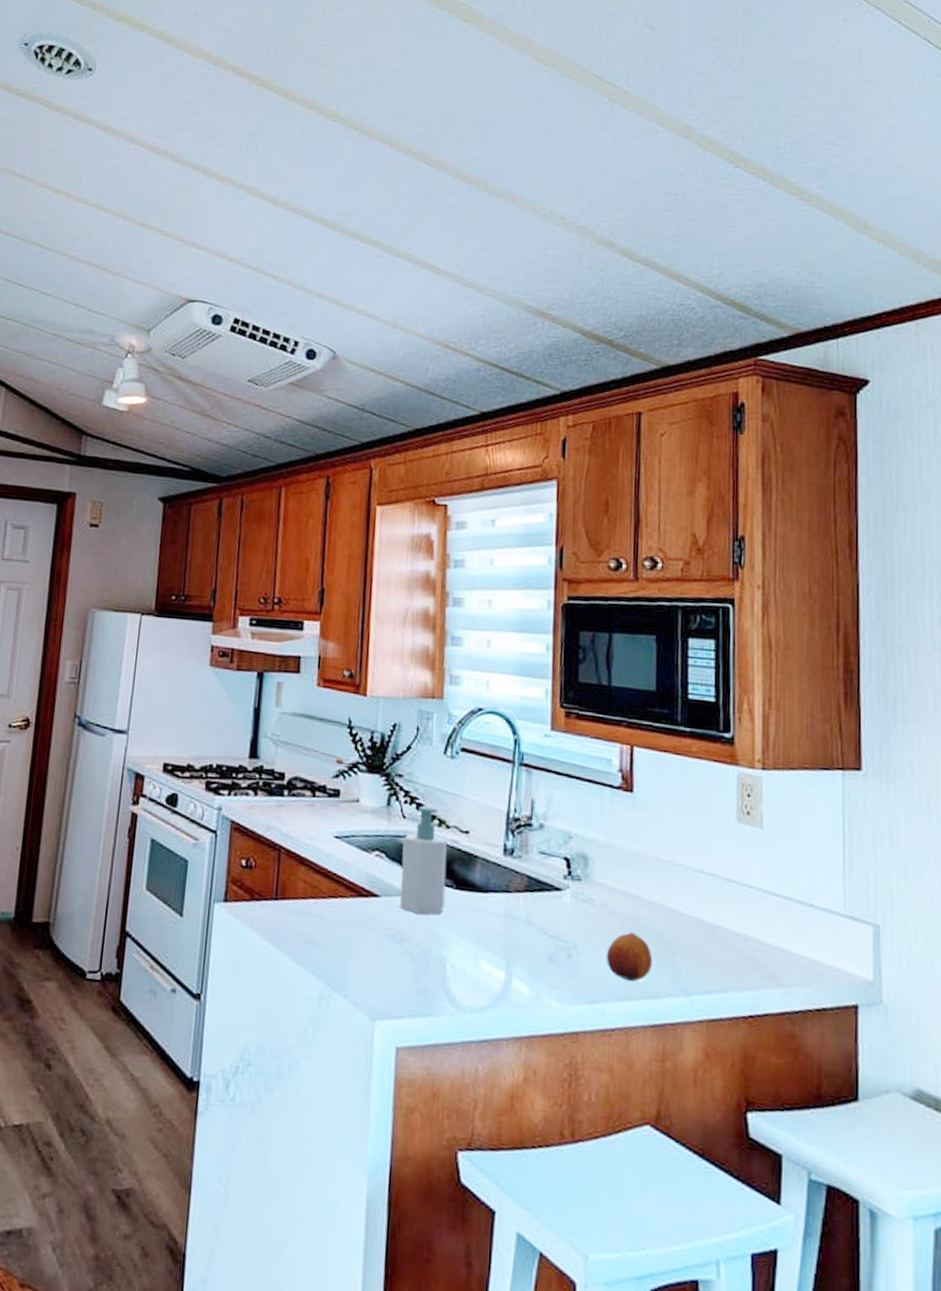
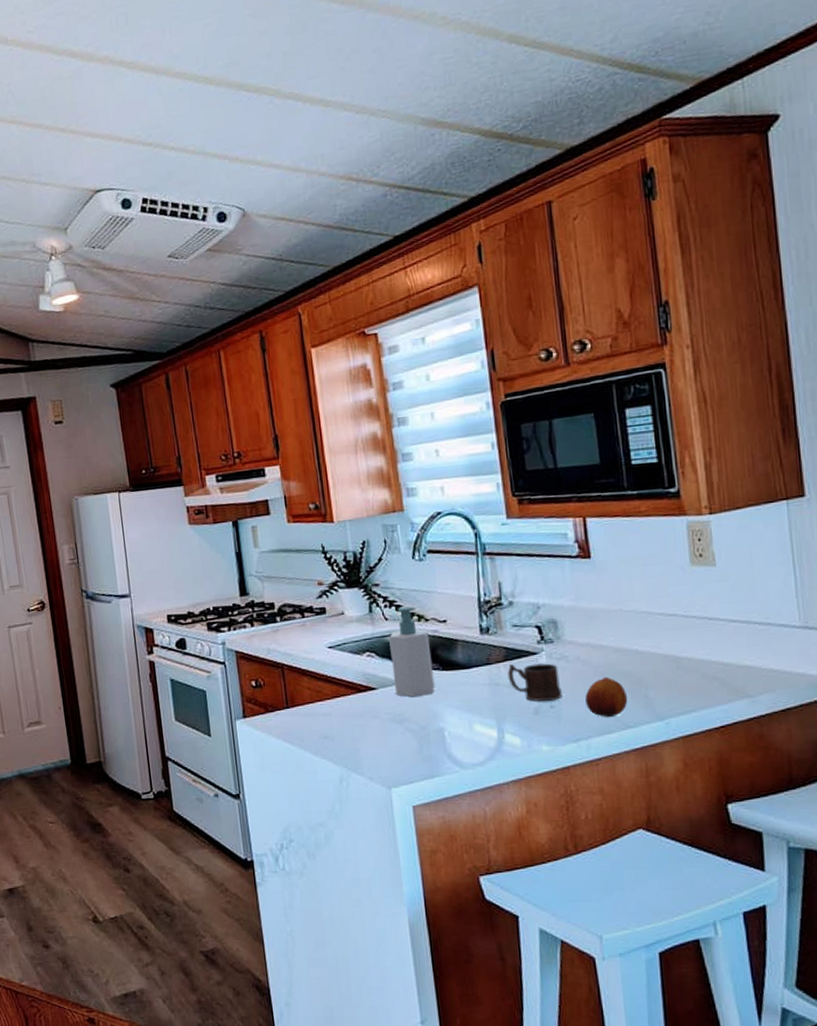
mug: none [526,897,583,949] -> present [507,663,562,701]

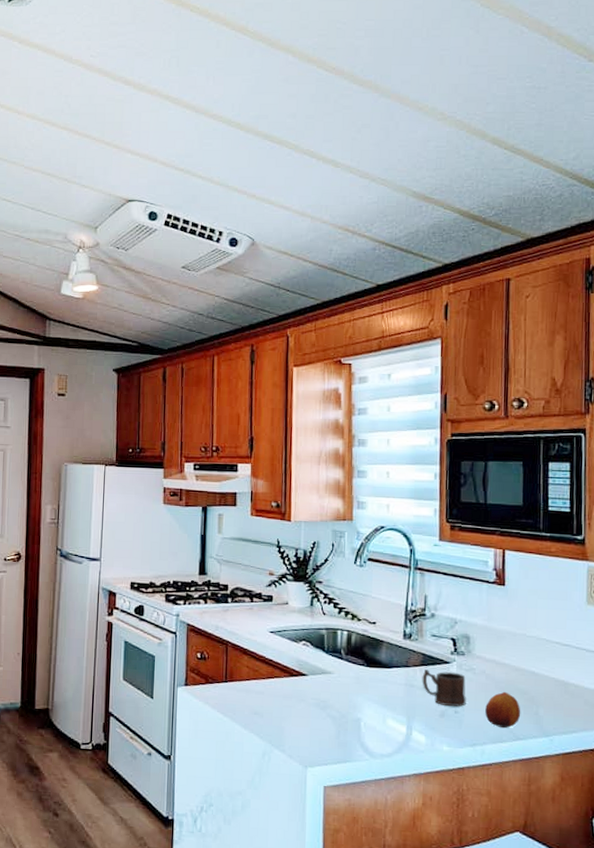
soap bottle: present [389,606,435,698] -> none [323,605,359,688]

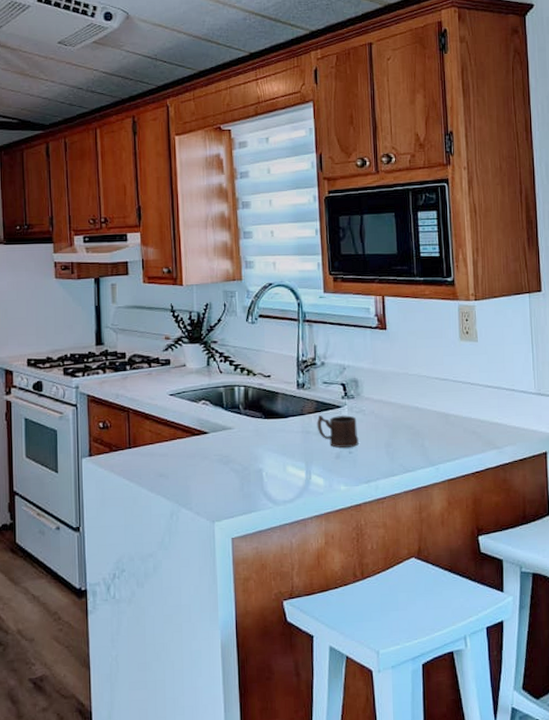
fruit: present [485,691,521,728] -> none [376,428,409,462]

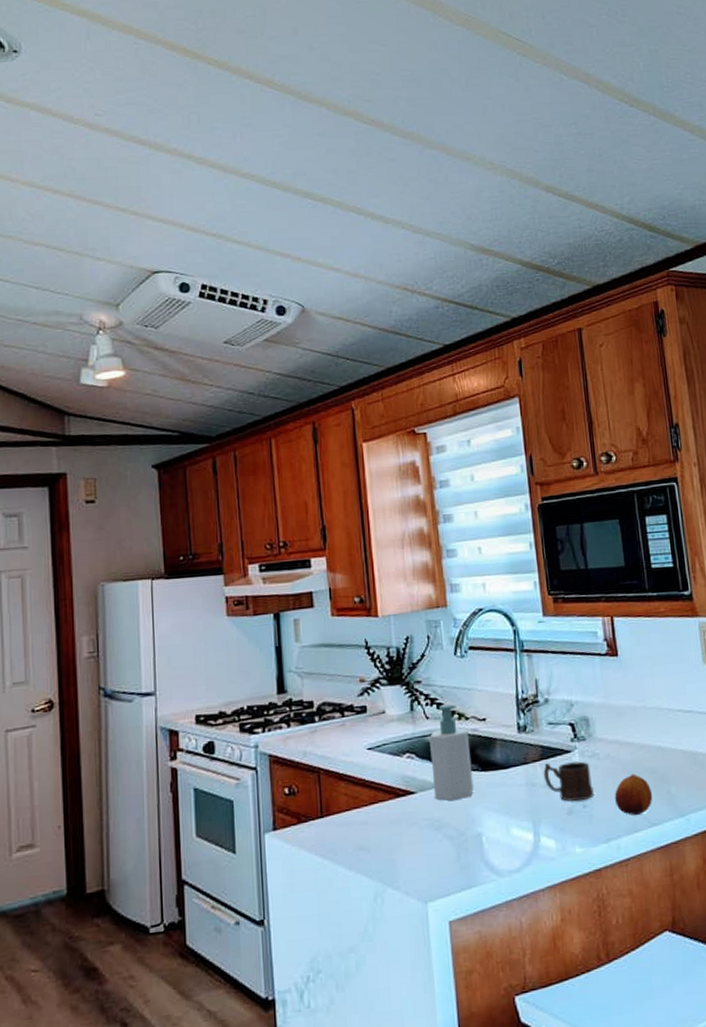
soap bottle: none [222,362,257,442] -> present [429,704,474,801]
fruit: none [376,428,409,462] -> present [615,773,653,815]

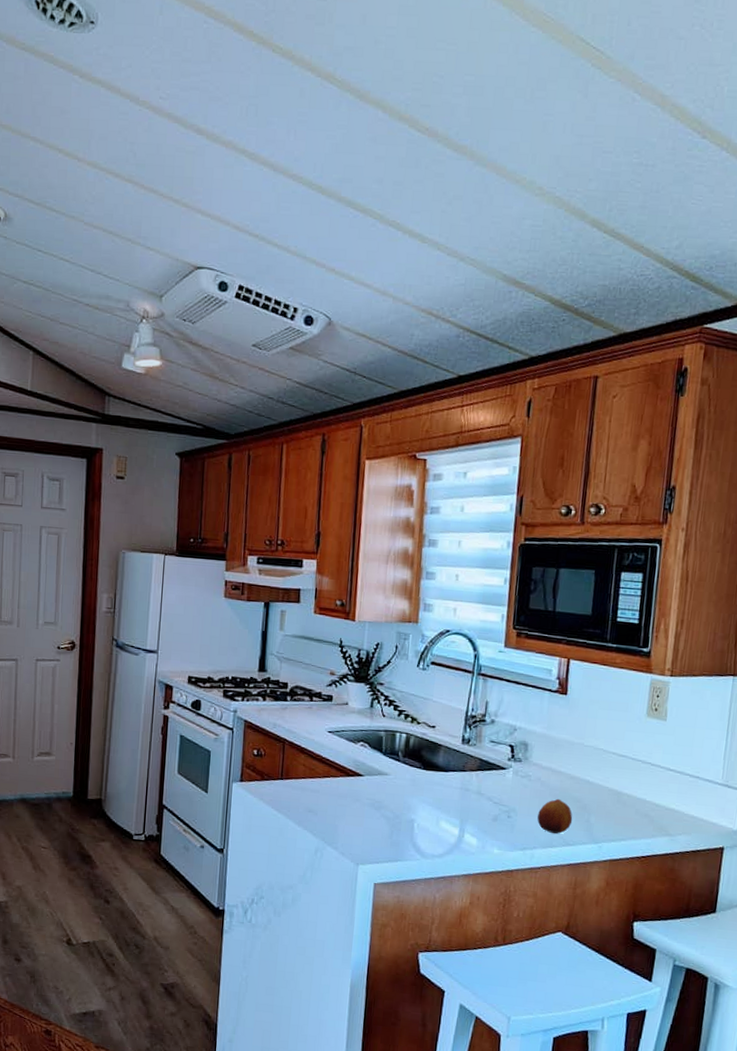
soap bottle: present [429,704,474,801] -> none [379,707,418,789]
mug: present [543,761,594,801] -> none [477,774,521,812]

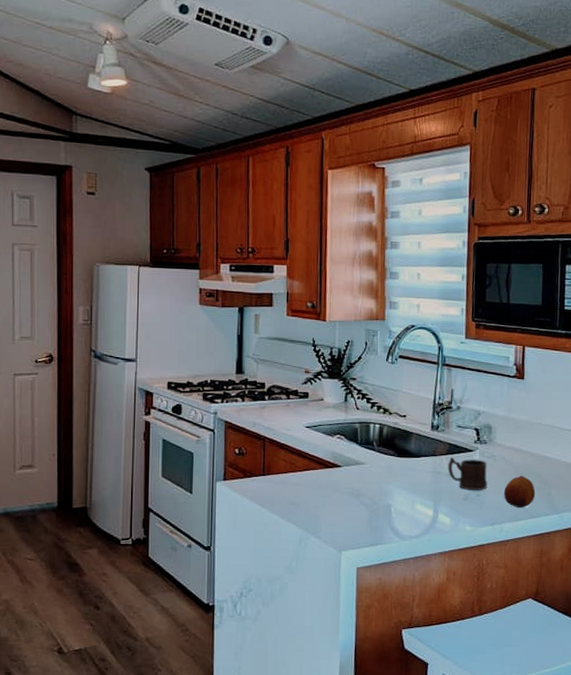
mug: none [477,774,521,812] -> present [447,458,487,490]

